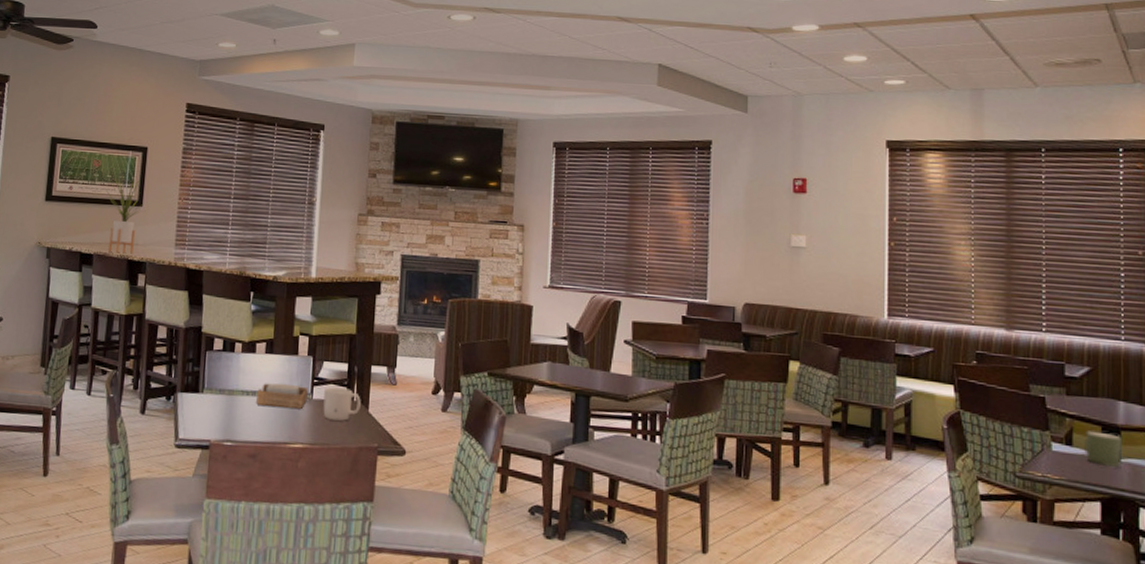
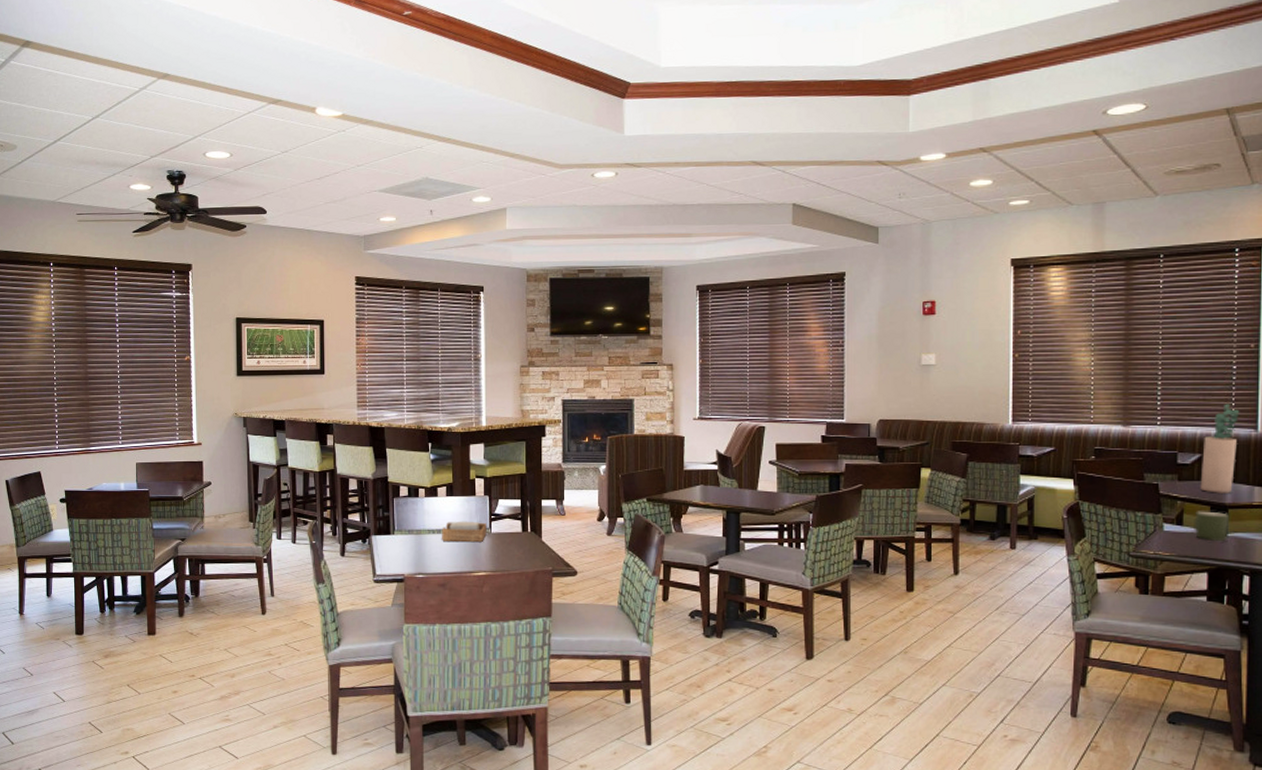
house plant: present [106,173,144,254] -> none [291,345,325,418]
mug: present [323,387,361,421] -> none [501,521,535,550]
vase: none [1090,311,1130,414] -> present [1200,401,1240,493]

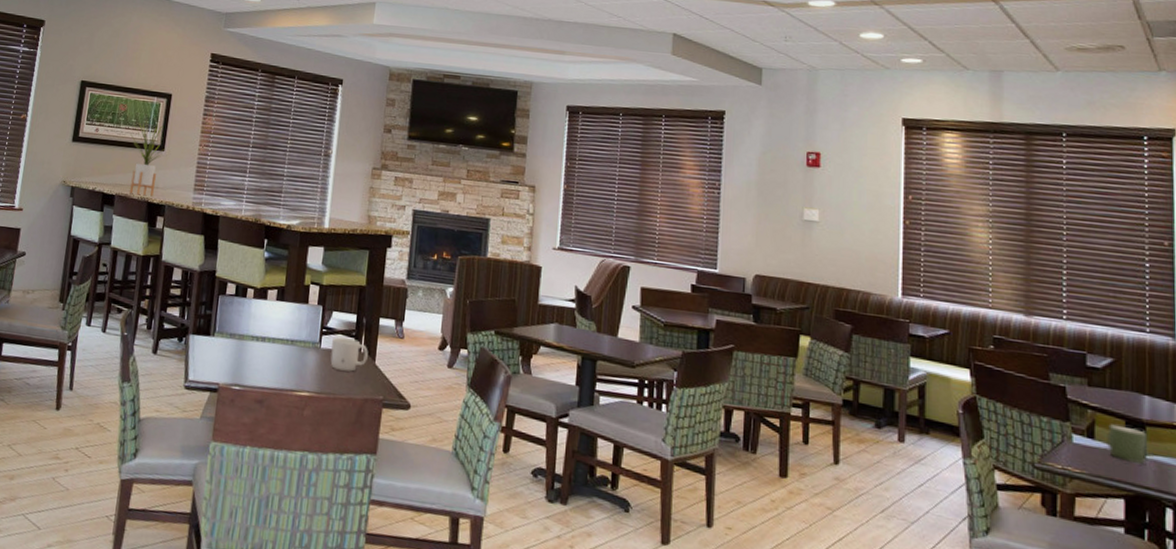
house plant: none [291,345,325,418] -> present [130,118,166,197]
napkin holder: present [442,521,487,543] -> none [265,329,317,358]
mug: none [501,521,535,550] -> present [330,337,368,372]
vase: present [1200,401,1240,493] -> none [1113,302,1155,408]

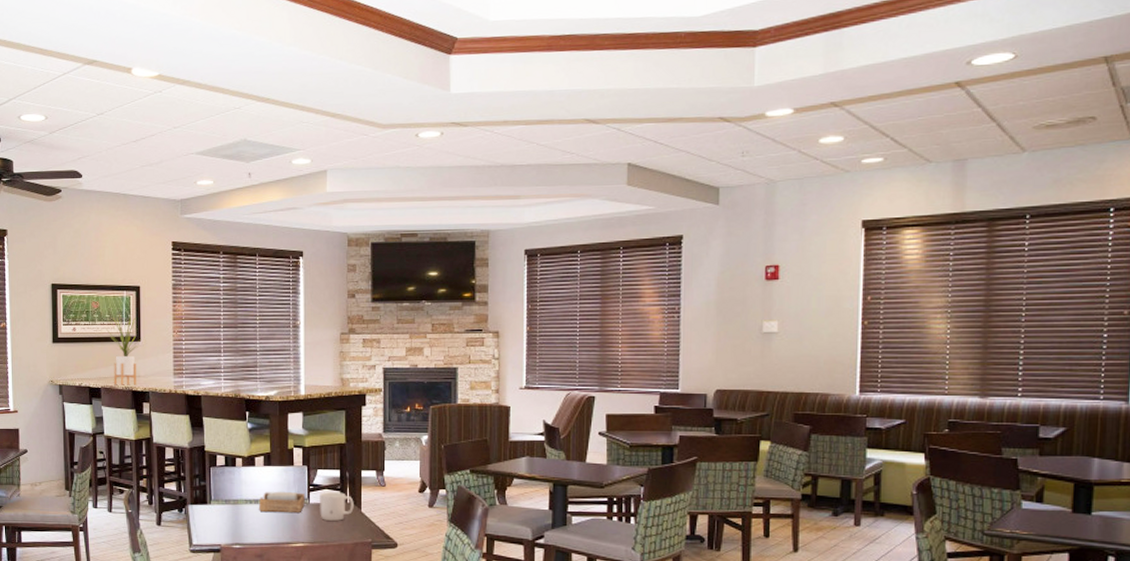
napkin holder: none [265,329,317,358] -> present [259,491,305,514]
mug: present [1107,424,1147,465] -> none [1055,488,1094,521]

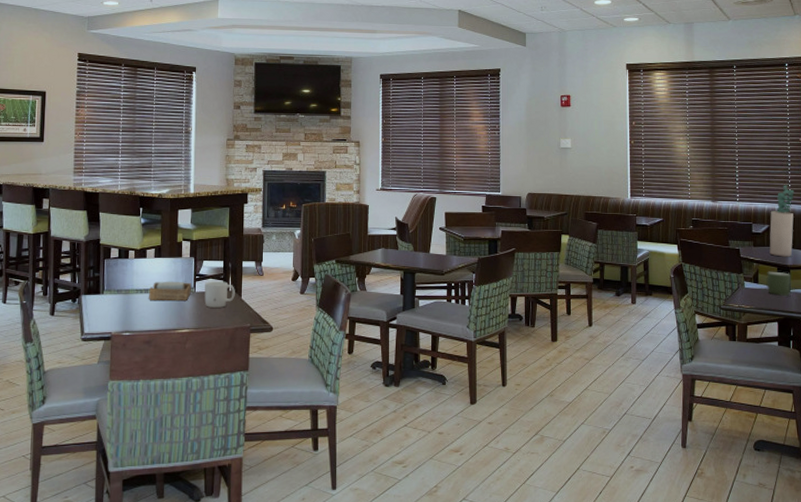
house plant: present [106,311,142,385] -> none [11,114,45,182]
mug: none [1055,488,1094,521] -> present [766,271,791,297]
vase: none [1063,371,1110,470] -> present [769,183,795,257]

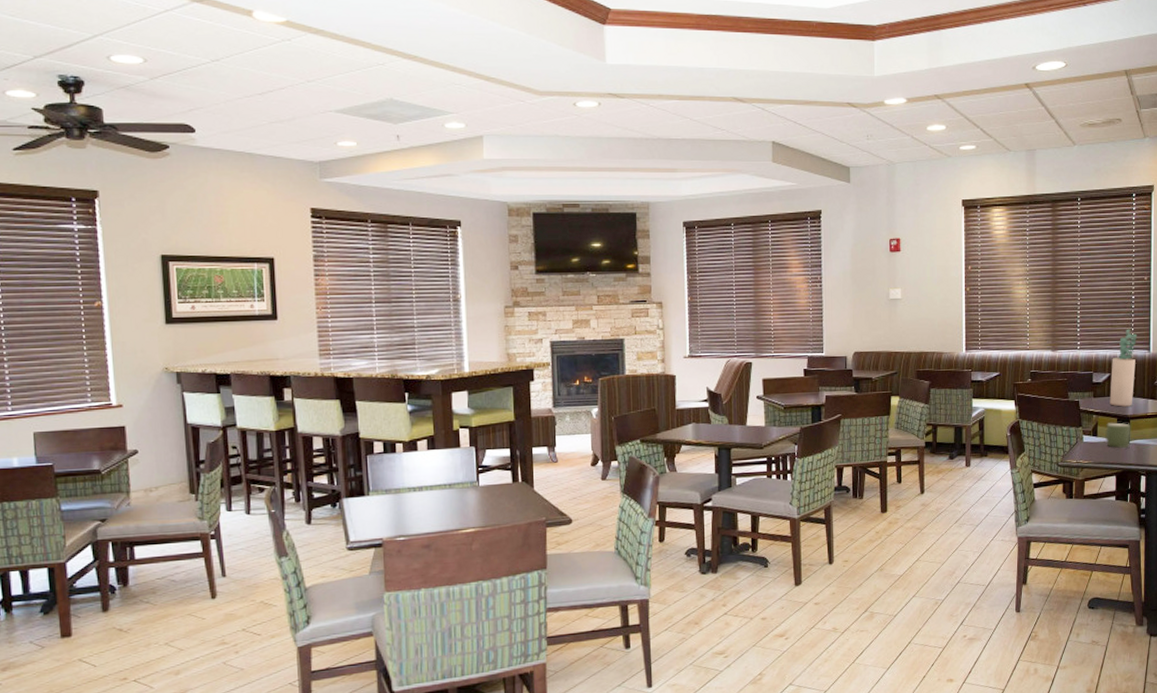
napkin holder: present [149,281,191,302] -> none [424,475,474,500]
mug: present [204,281,235,308] -> none [490,472,526,503]

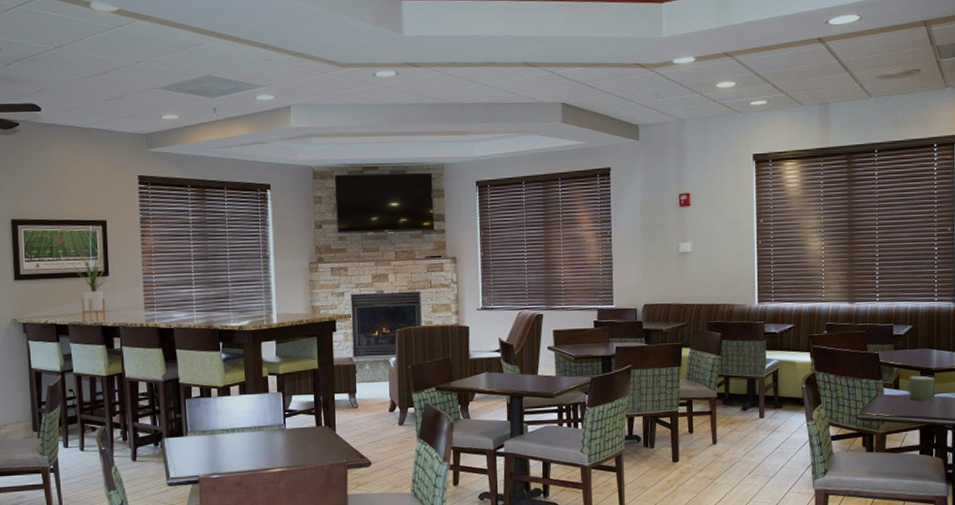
house plant: none [234,286,279,370] -> present [72,246,110,322]
vase: present [1110,326,1138,407] -> none [912,278,941,360]

